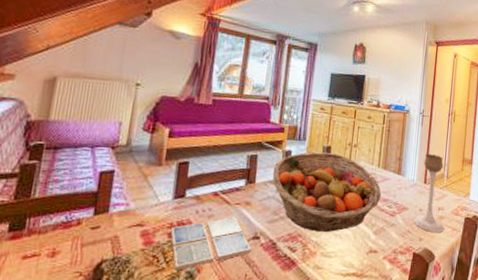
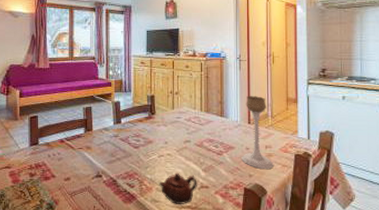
drink coaster: present [170,217,252,270] -> none [30,159,97,203]
fruit basket: present [272,152,382,232] -> none [106,101,207,170]
teapot: none [324,235,366,271] -> present [159,172,197,204]

